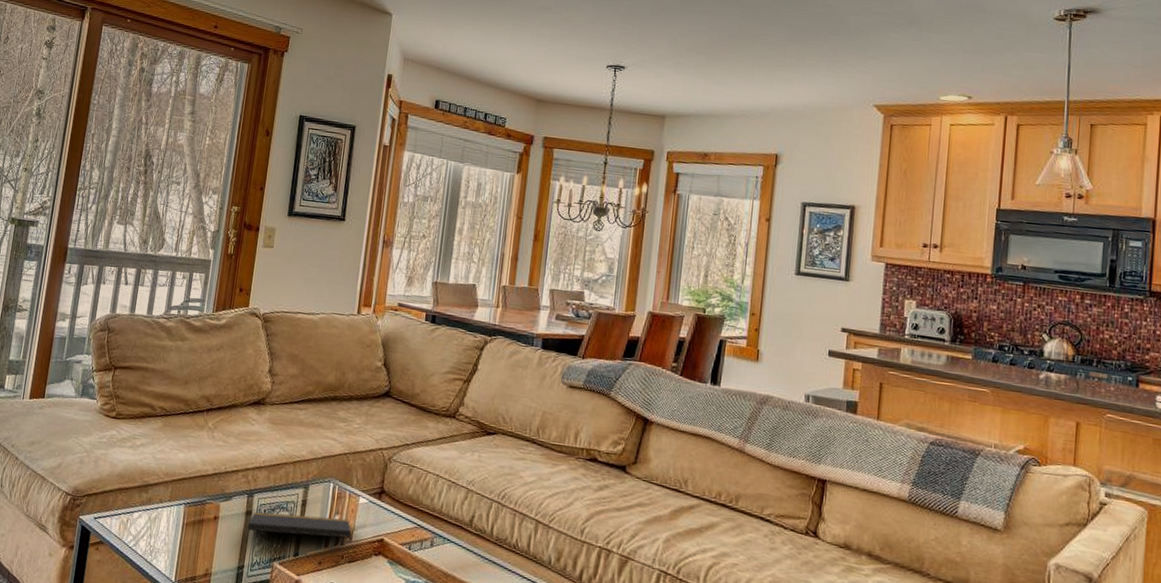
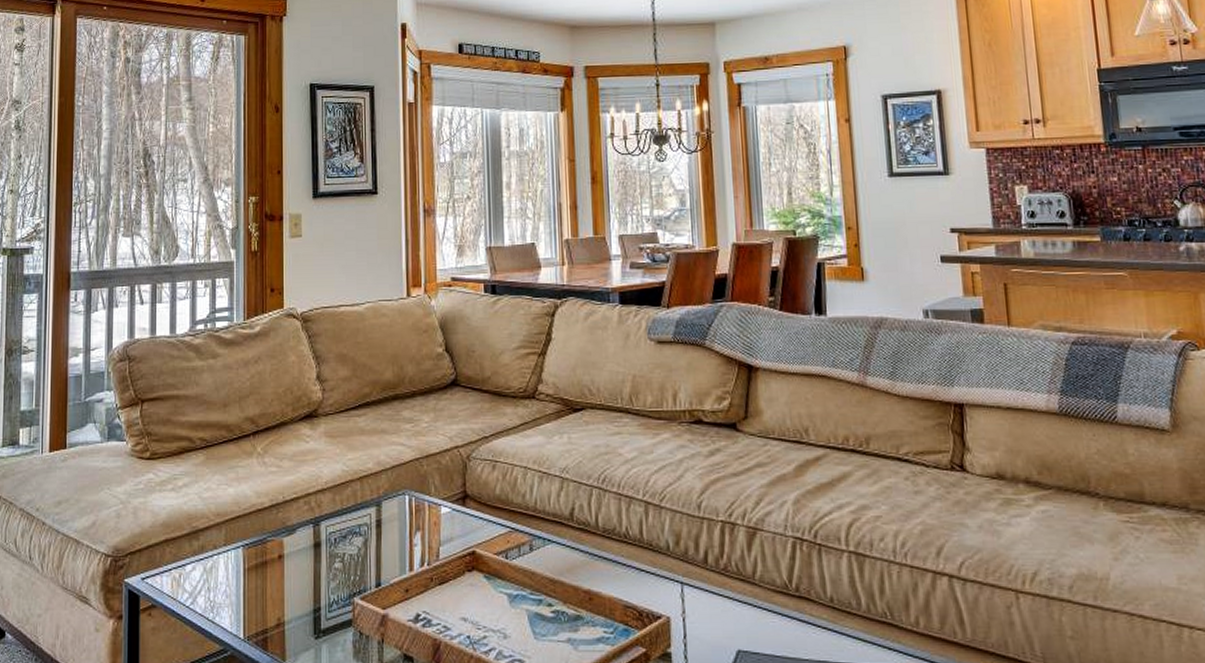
notepad: present [248,511,352,550] -> none [319,534,440,570]

